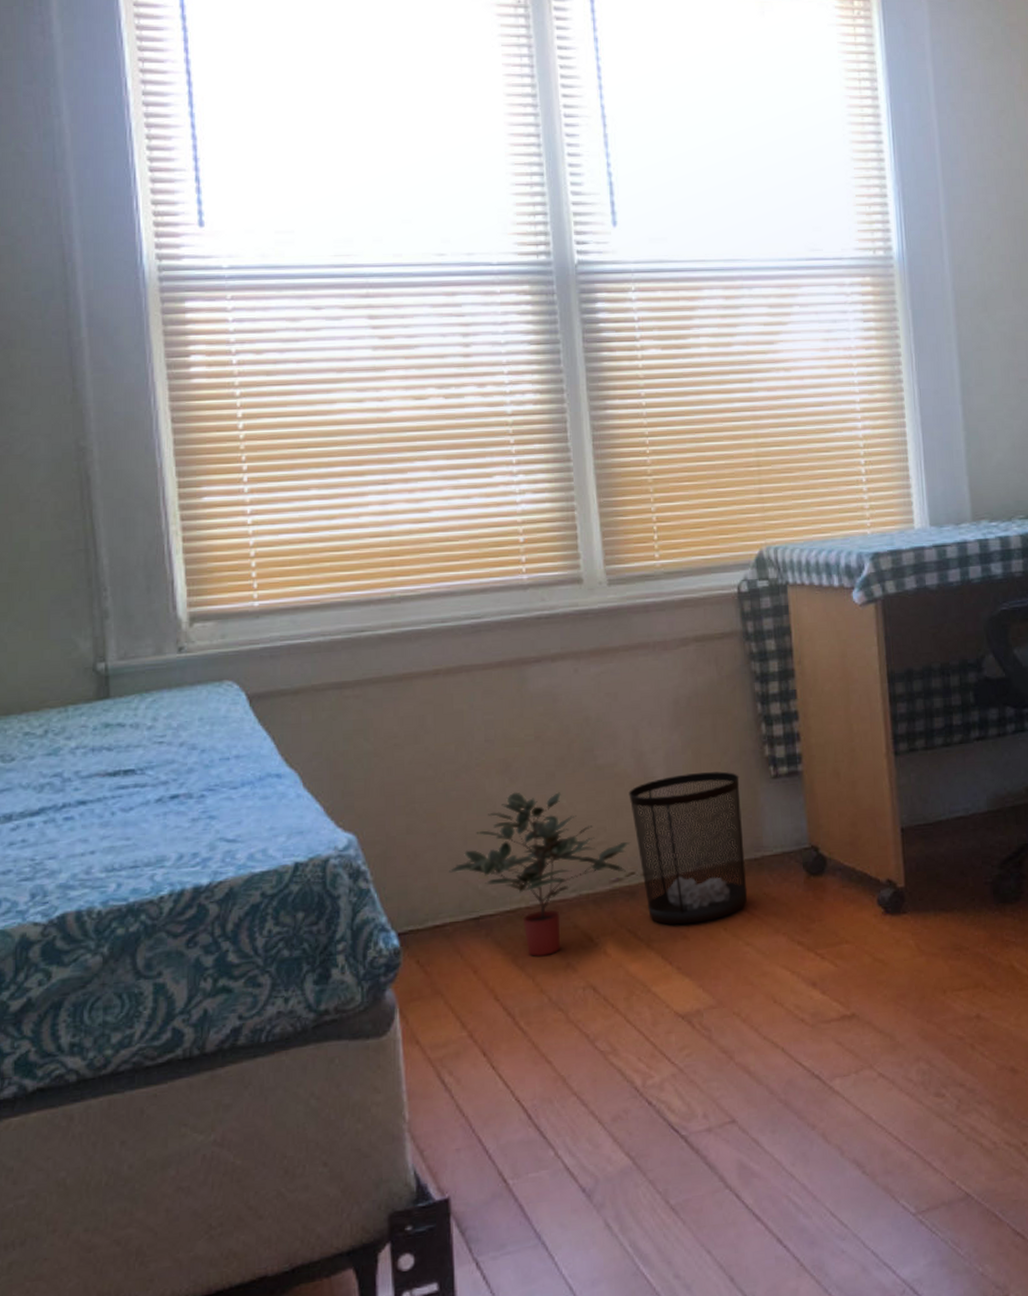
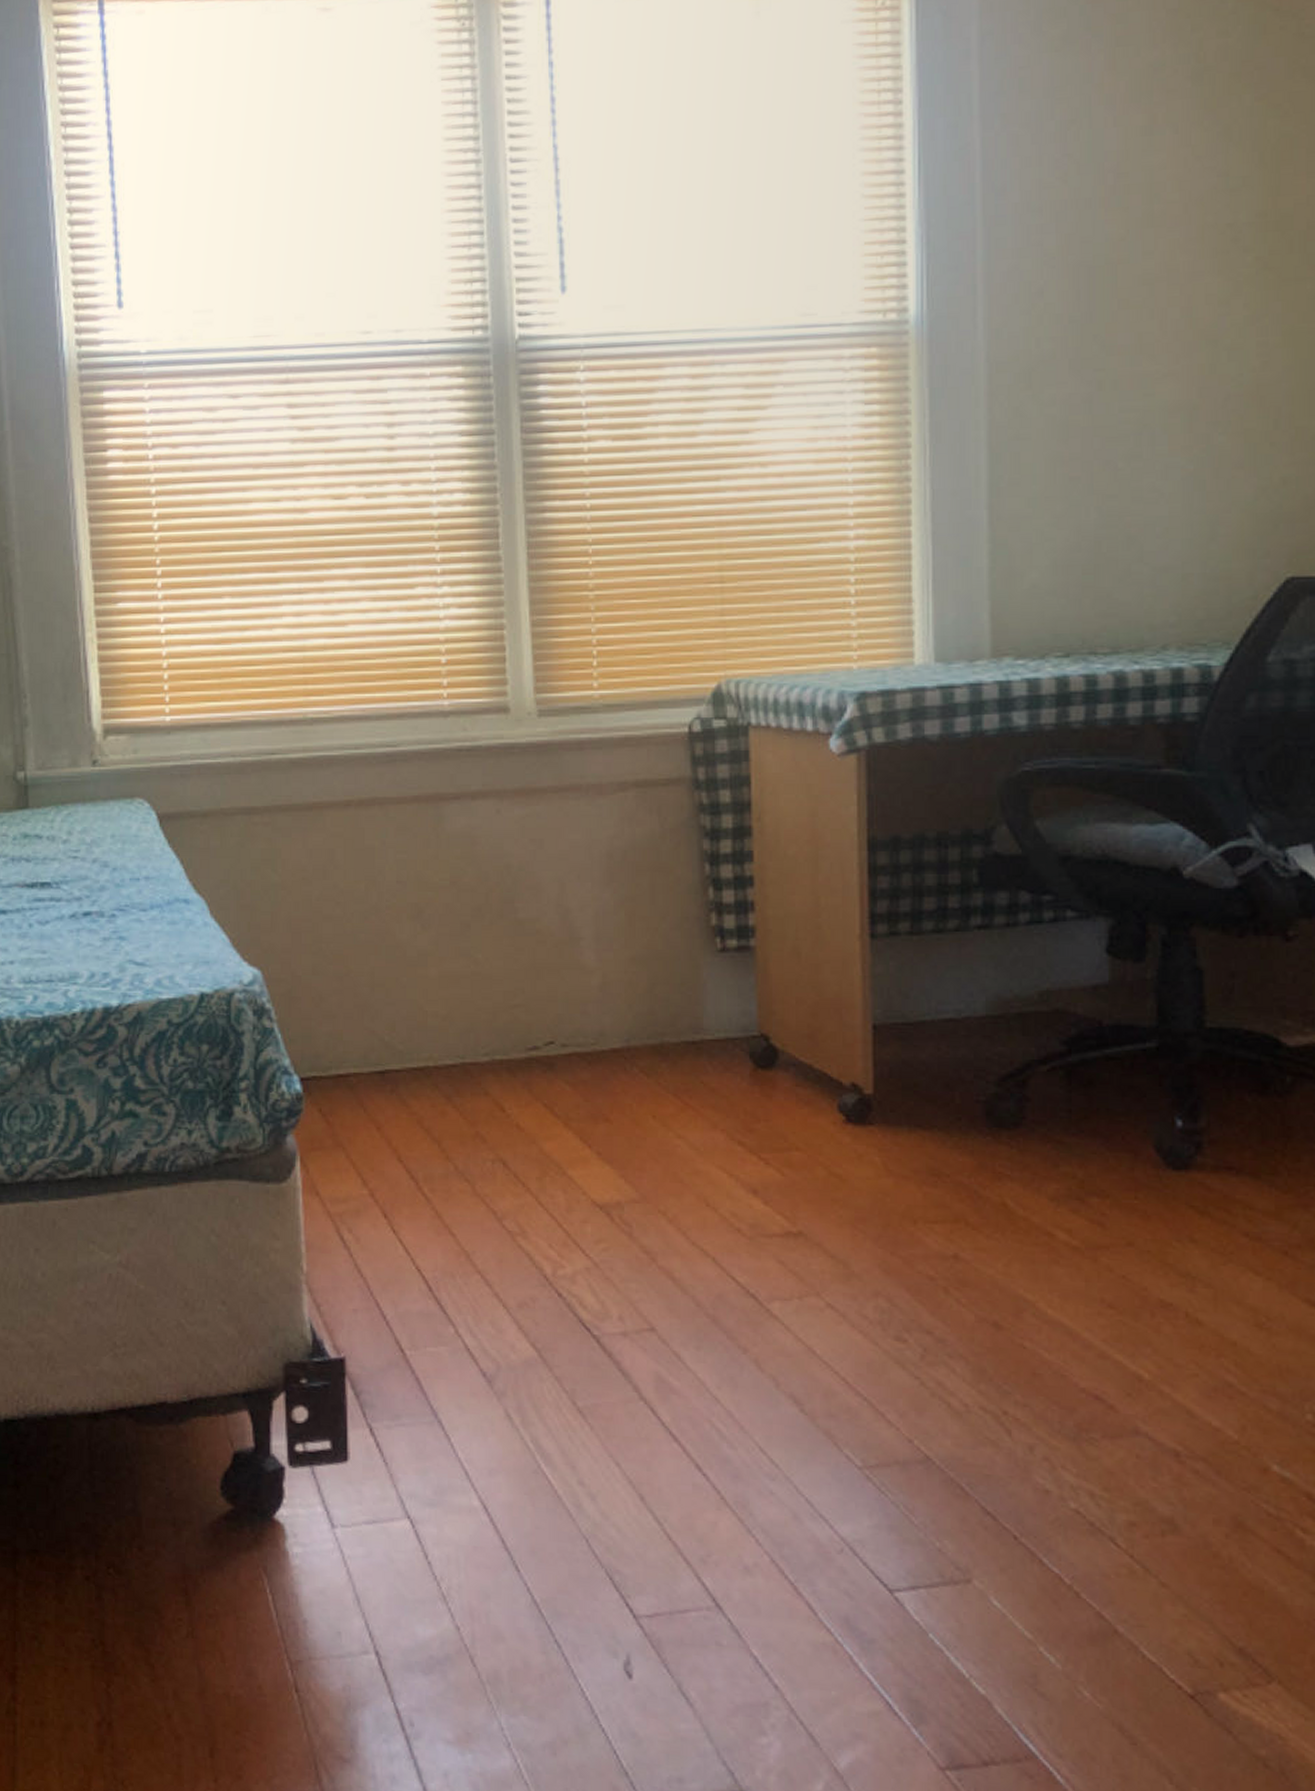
potted plant: present [449,792,631,957] -> none [355,940,551,1121]
waste bin: present [628,771,748,925] -> none [551,938,682,1106]

